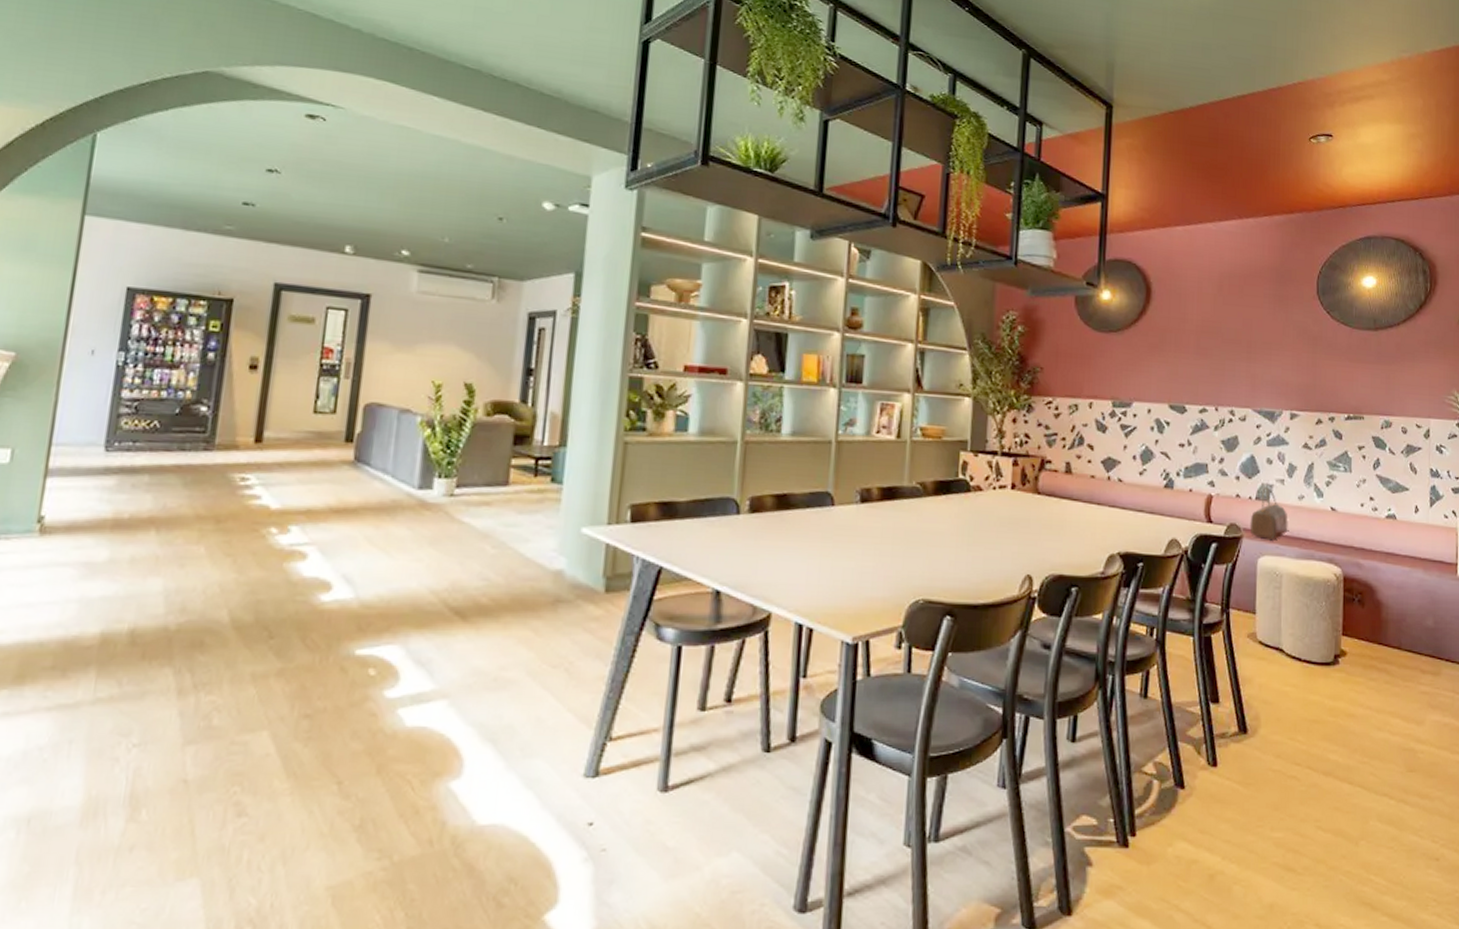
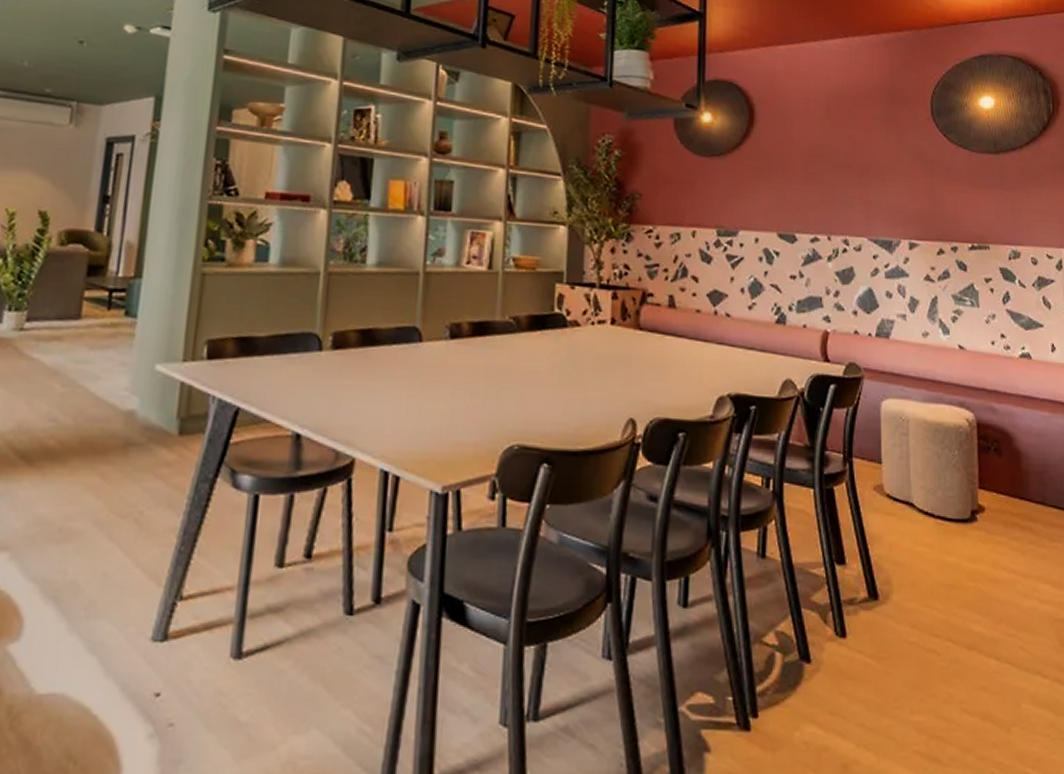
handbag: present [1249,487,1288,539] -> none [870,322,913,380]

